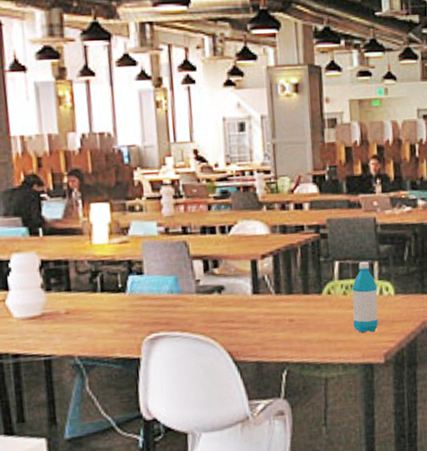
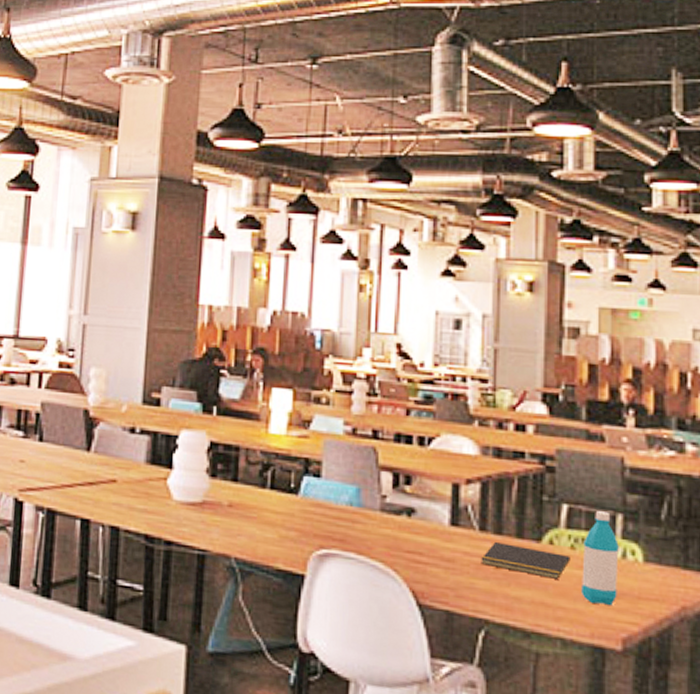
notepad: none [278,300,344,321] -> present [481,541,571,579]

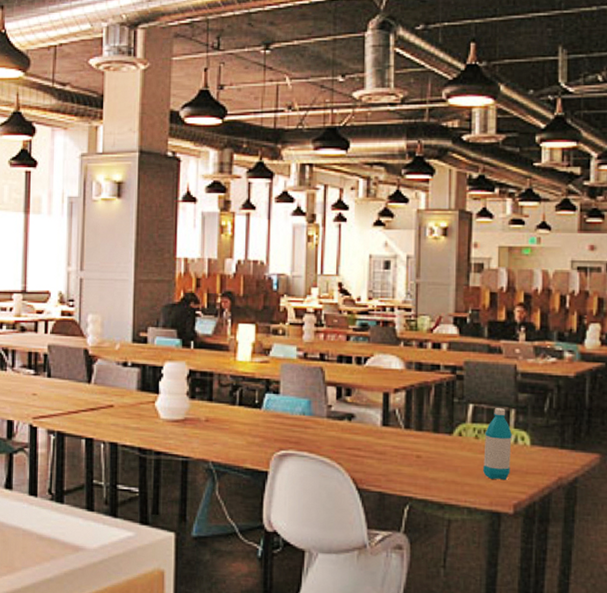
notepad: present [481,541,571,579] -> none [406,436,475,462]

